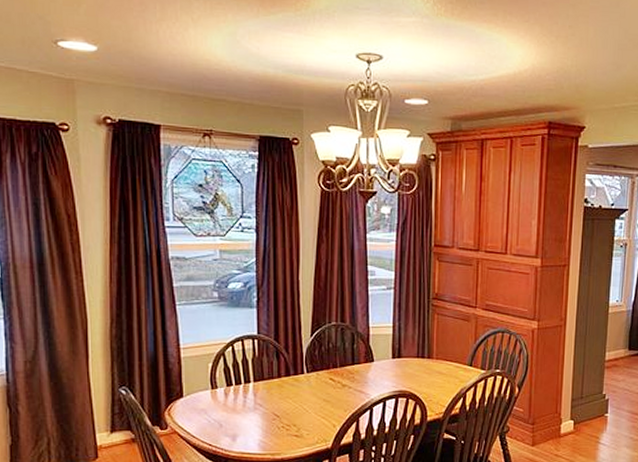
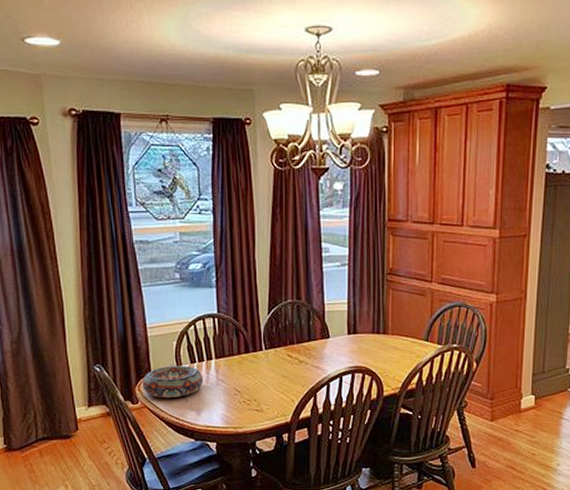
decorative bowl: none [173,389,240,423] -> present [142,366,204,398]

